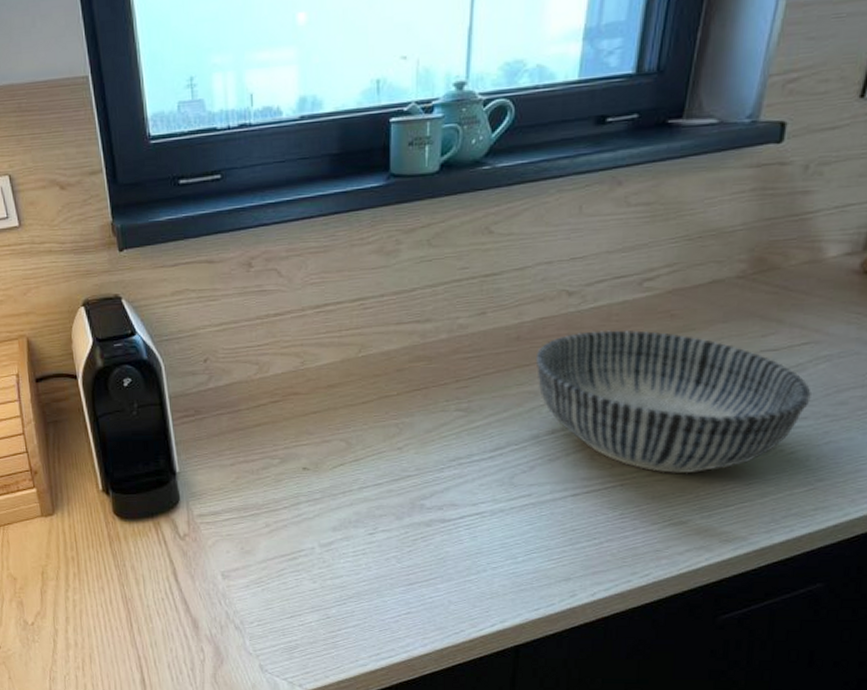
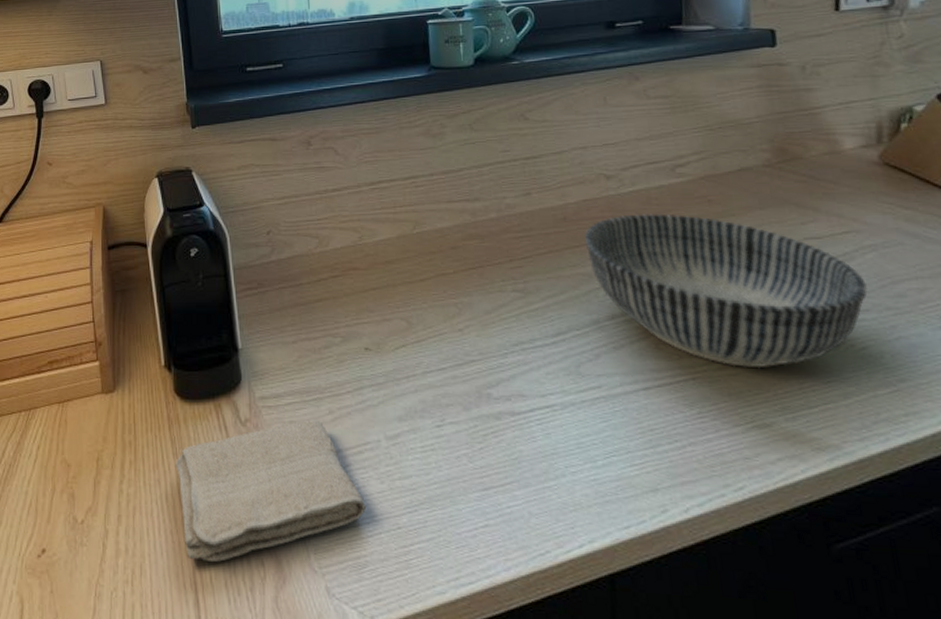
washcloth: none [117,532,298,650] -> present [175,419,366,562]

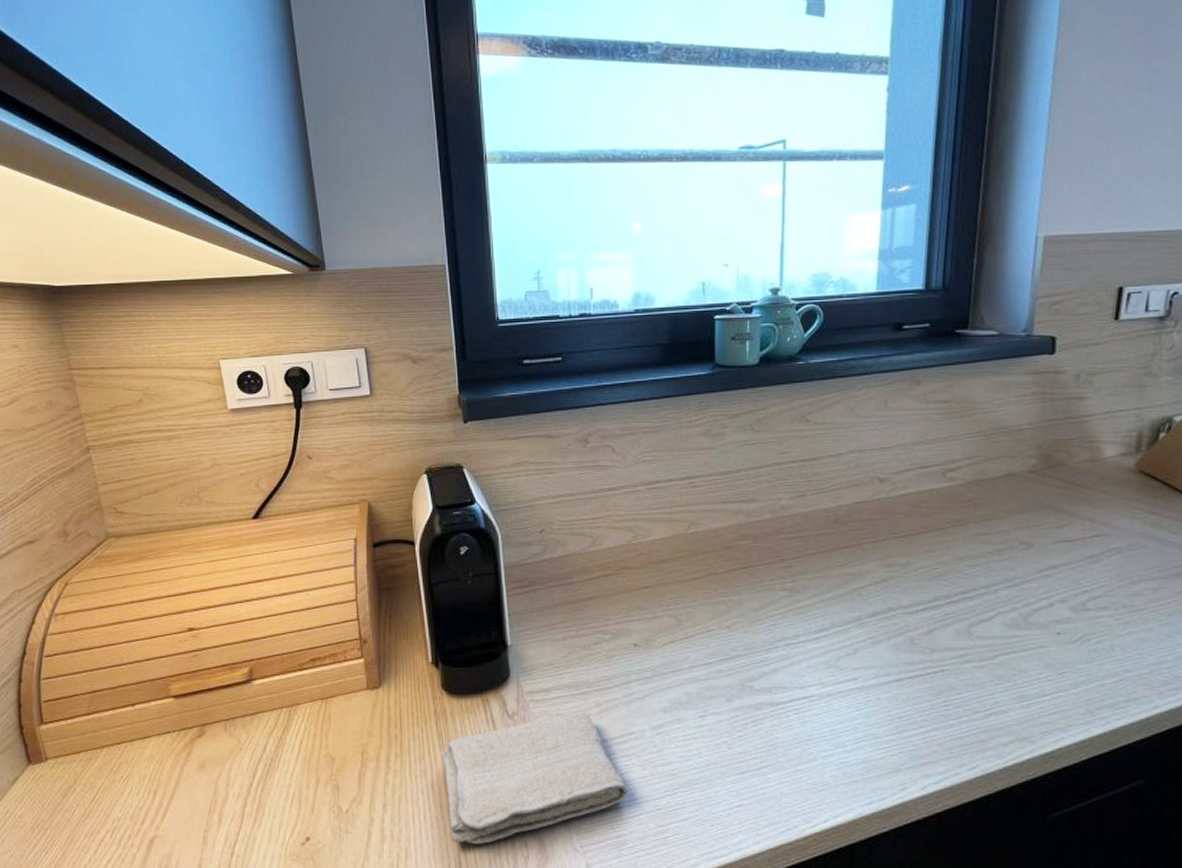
bowl: present [584,213,868,369] -> none [853,516,1108,661]

